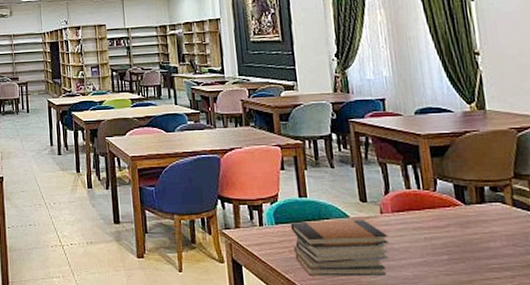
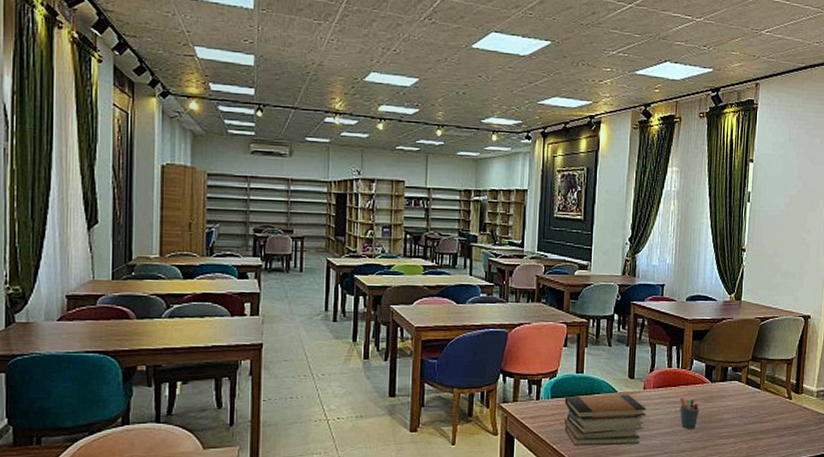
pen holder: none [427,222,456,259] -> present [679,397,700,429]

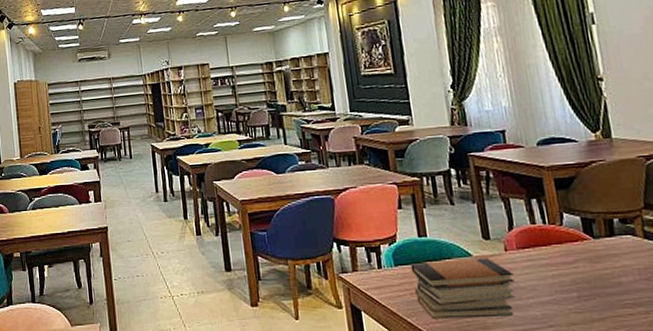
pen holder: present [679,397,700,429] -> none [554,258,586,296]

